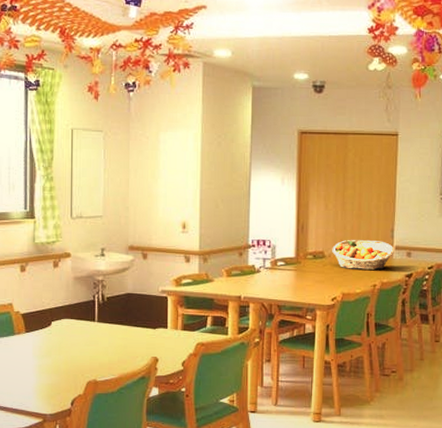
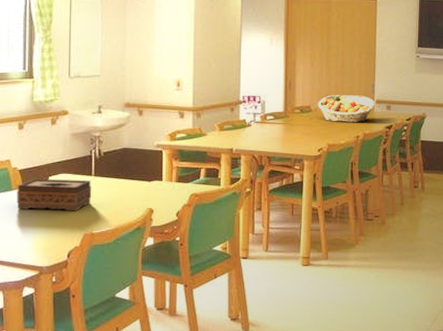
tissue box: none [19,323,95,358] -> present [16,179,92,211]

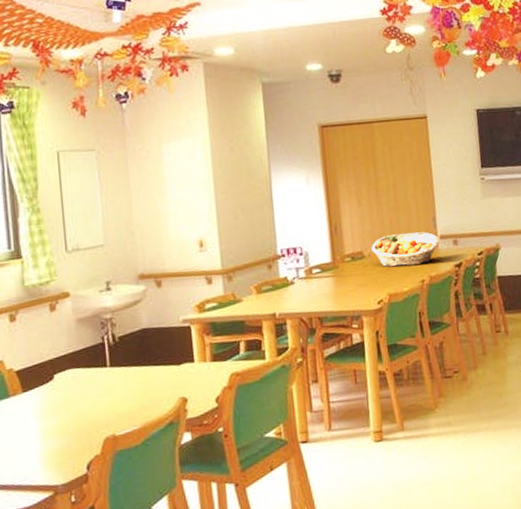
tissue box: present [16,179,92,211] -> none [15,373,110,420]

